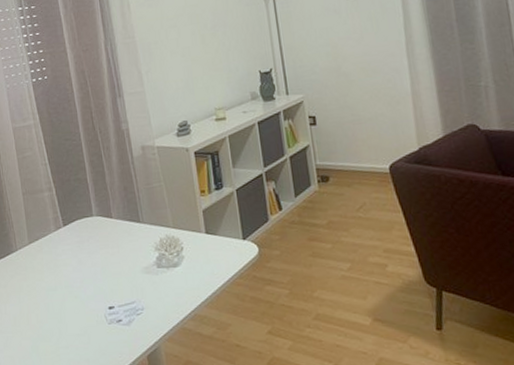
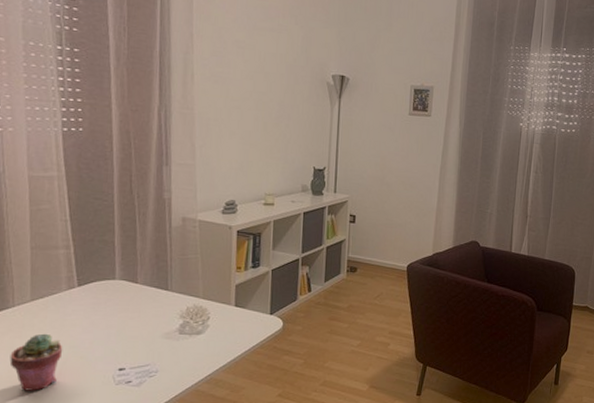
potted succulent: none [19,274,60,332] -> present [9,333,63,391]

